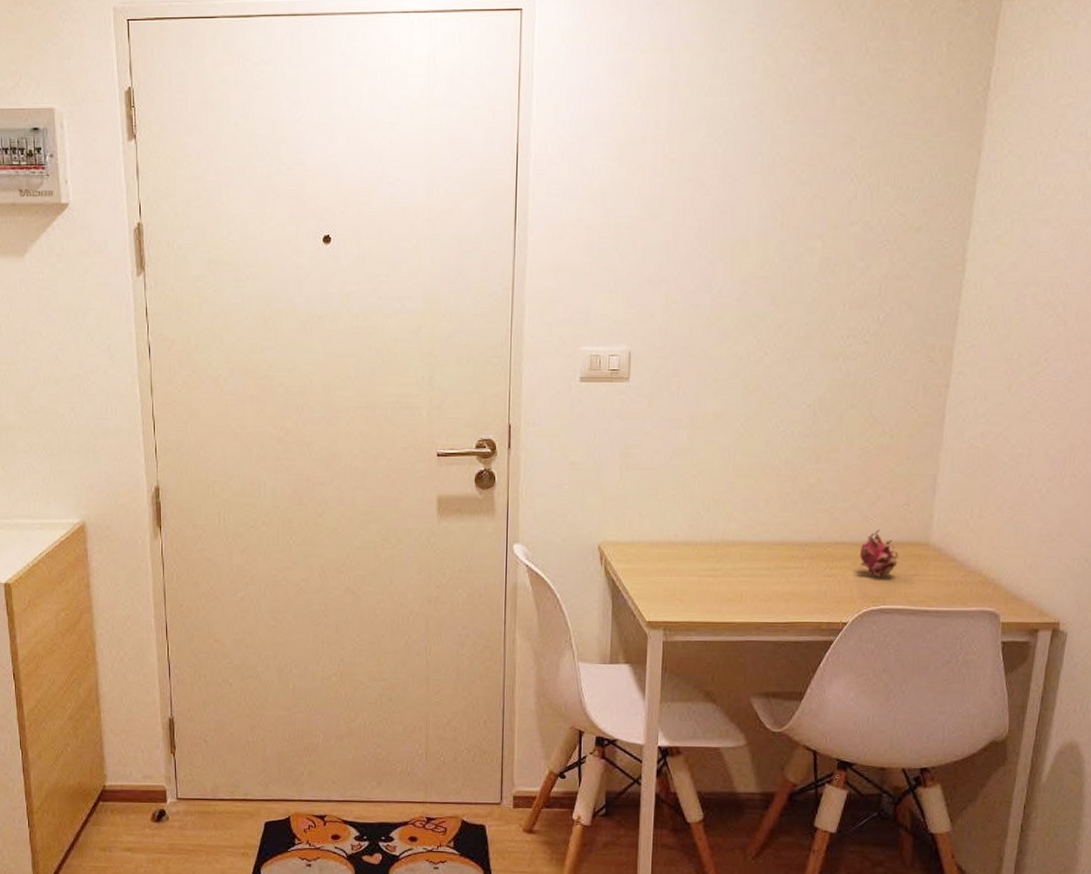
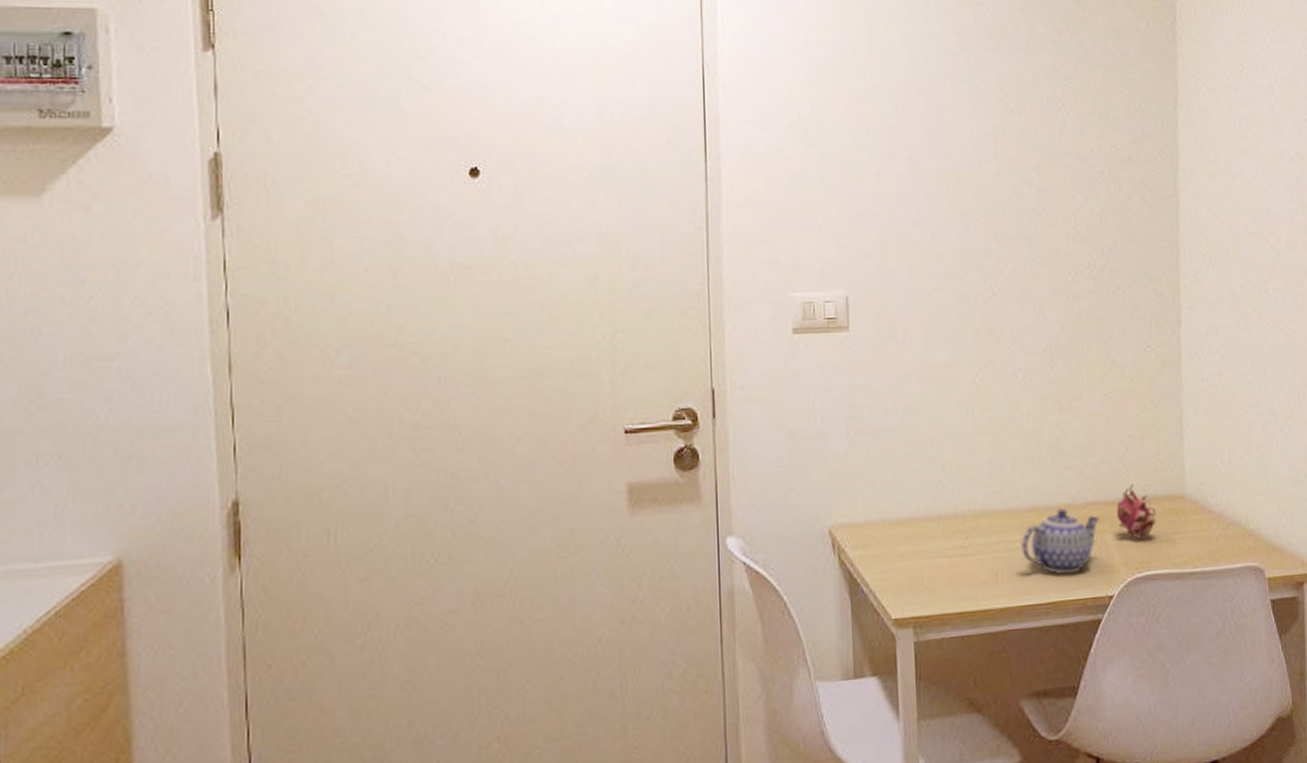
teapot: none [766,545,843,601] -> present [1021,508,1100,575]

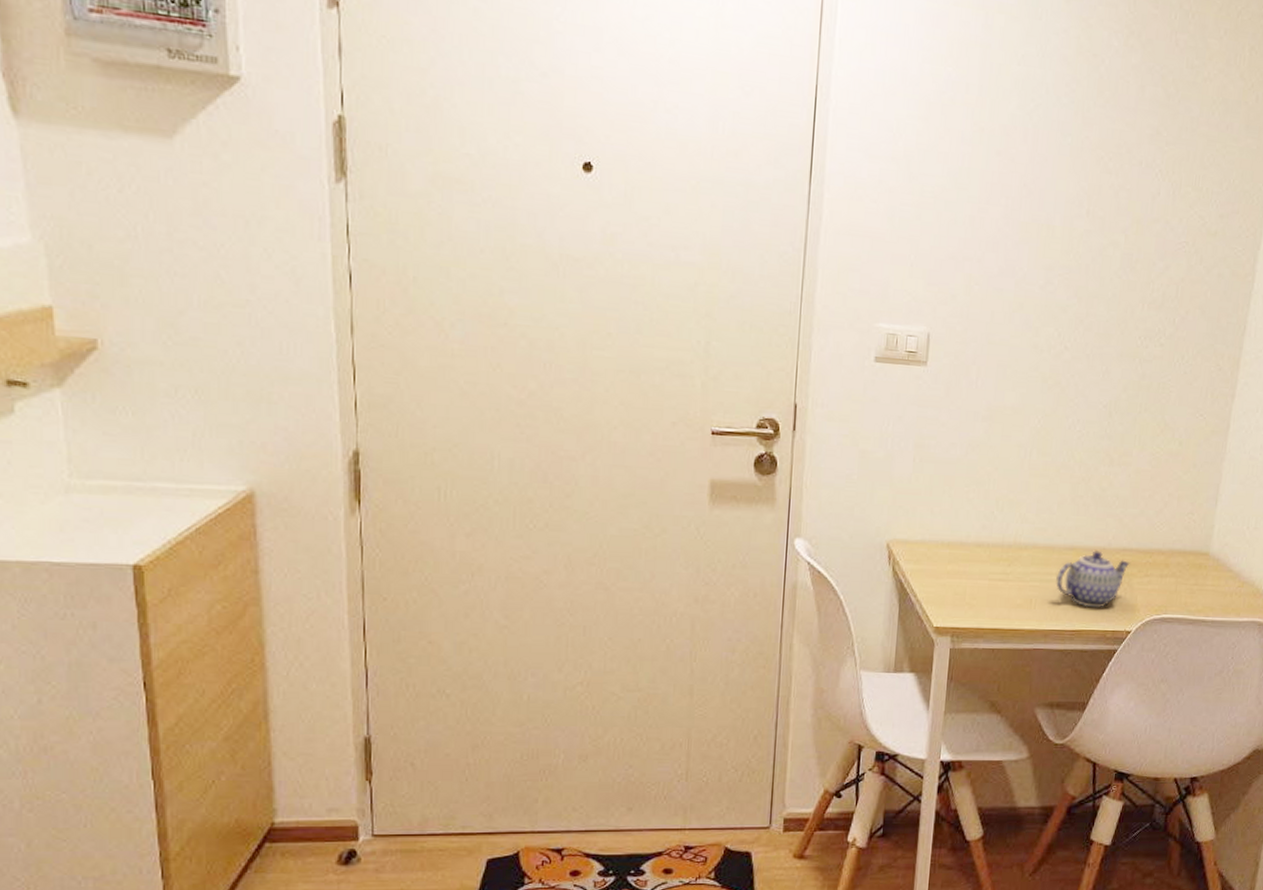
fruit: present [1117,484,1157,540] -> none [1145,537,1181,586]

